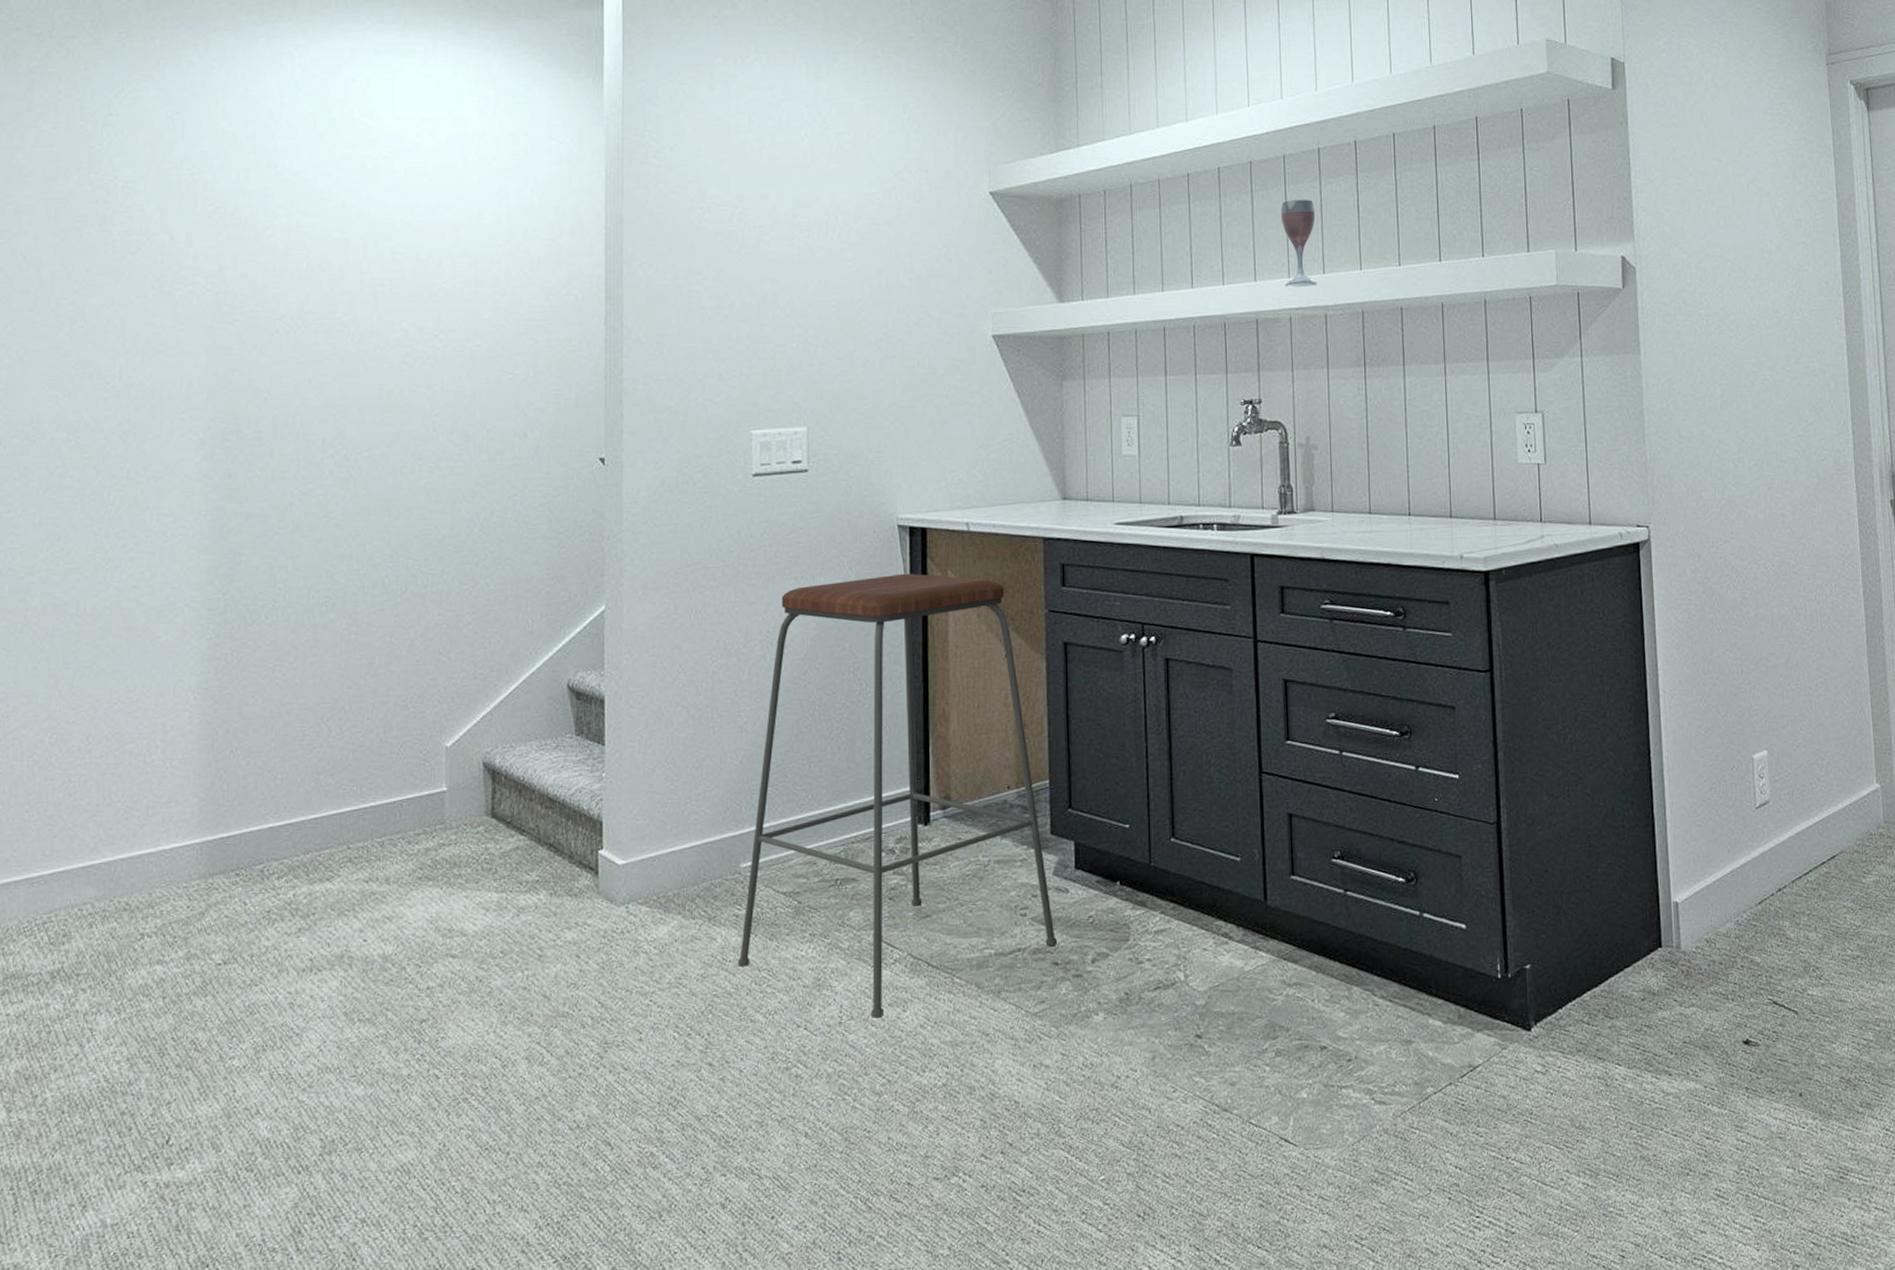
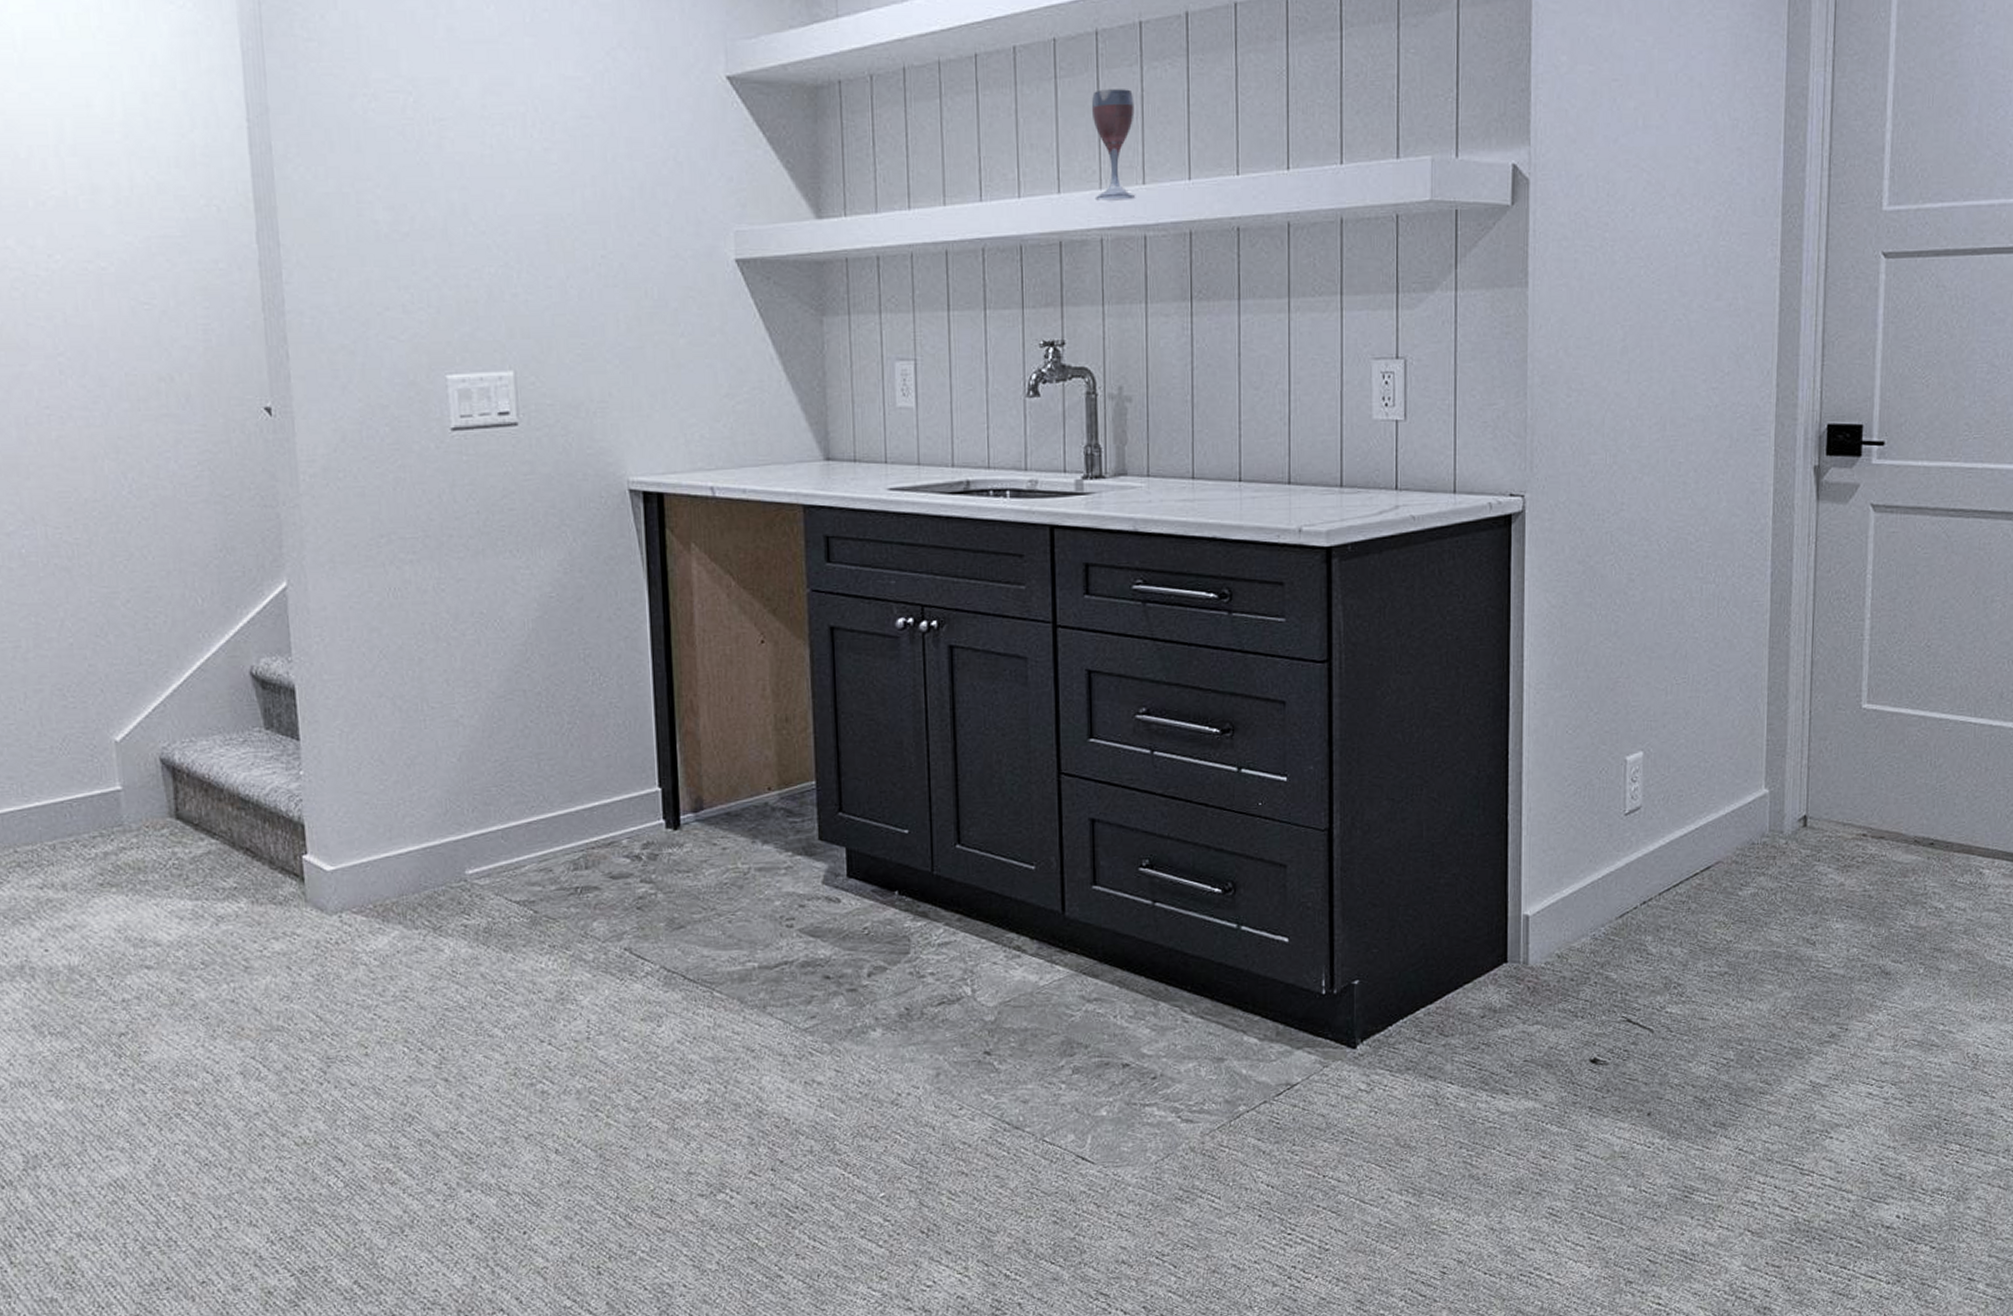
bar stool: present [737,573,1058,1018] -> none [469,546,829,1033]

